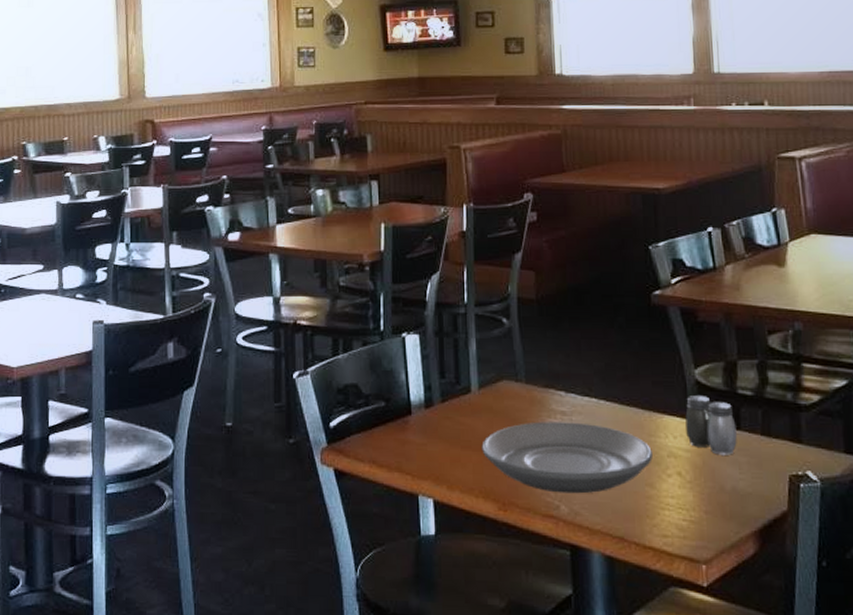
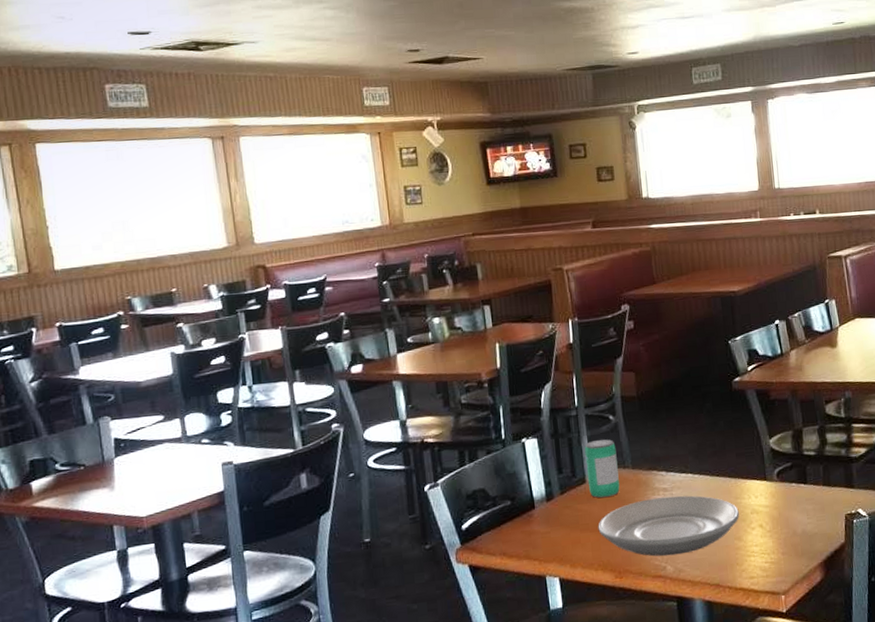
beverage can: none [472,344,510,413] -> present [584,439,620,498]
salt and pepper shaker: present [685,396,737,455] -> none [763,460,805,506]

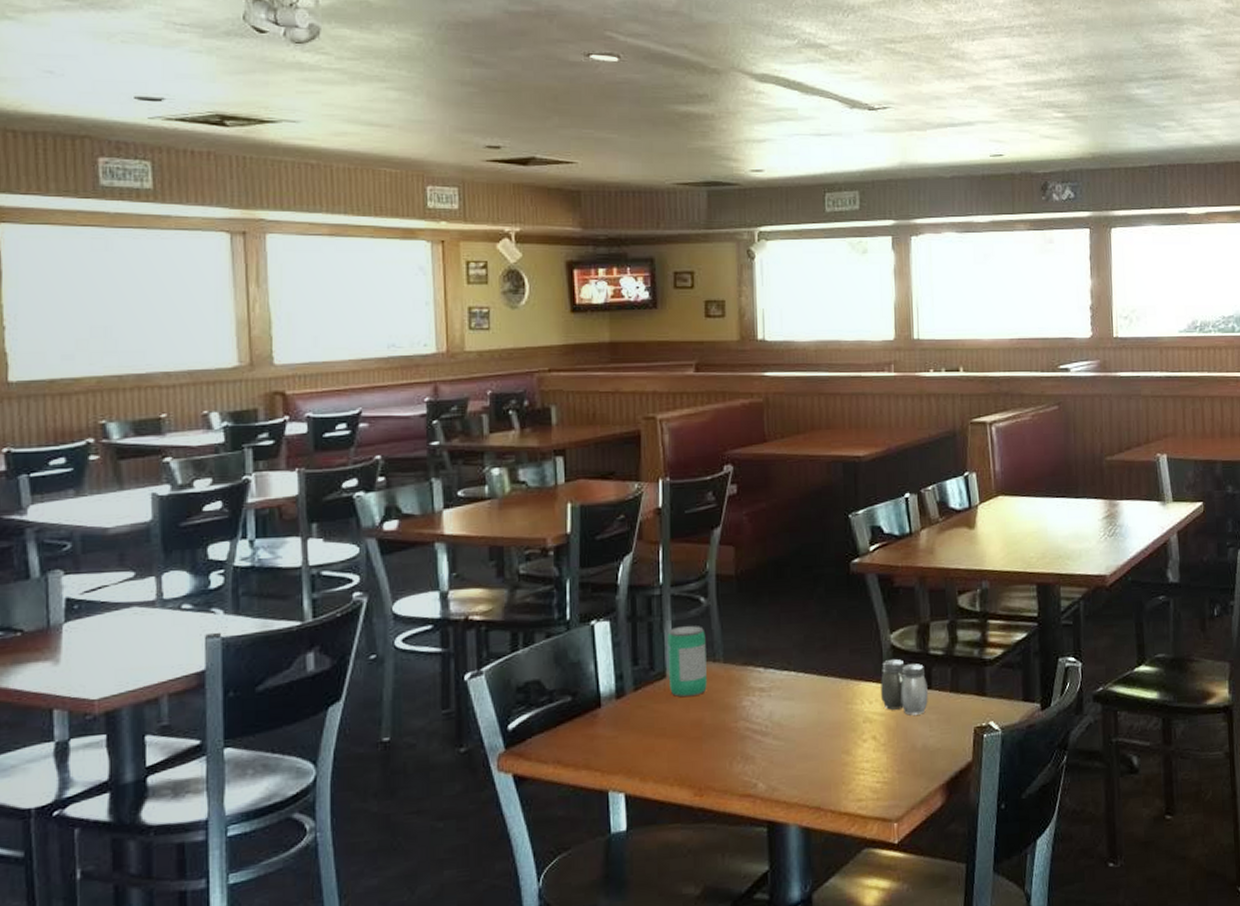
plate: present [598,495,739,557] -> none [677,697,849,771]
salt and pepper shaker: none [763,460,805,506] -> present [881,659,928,715]

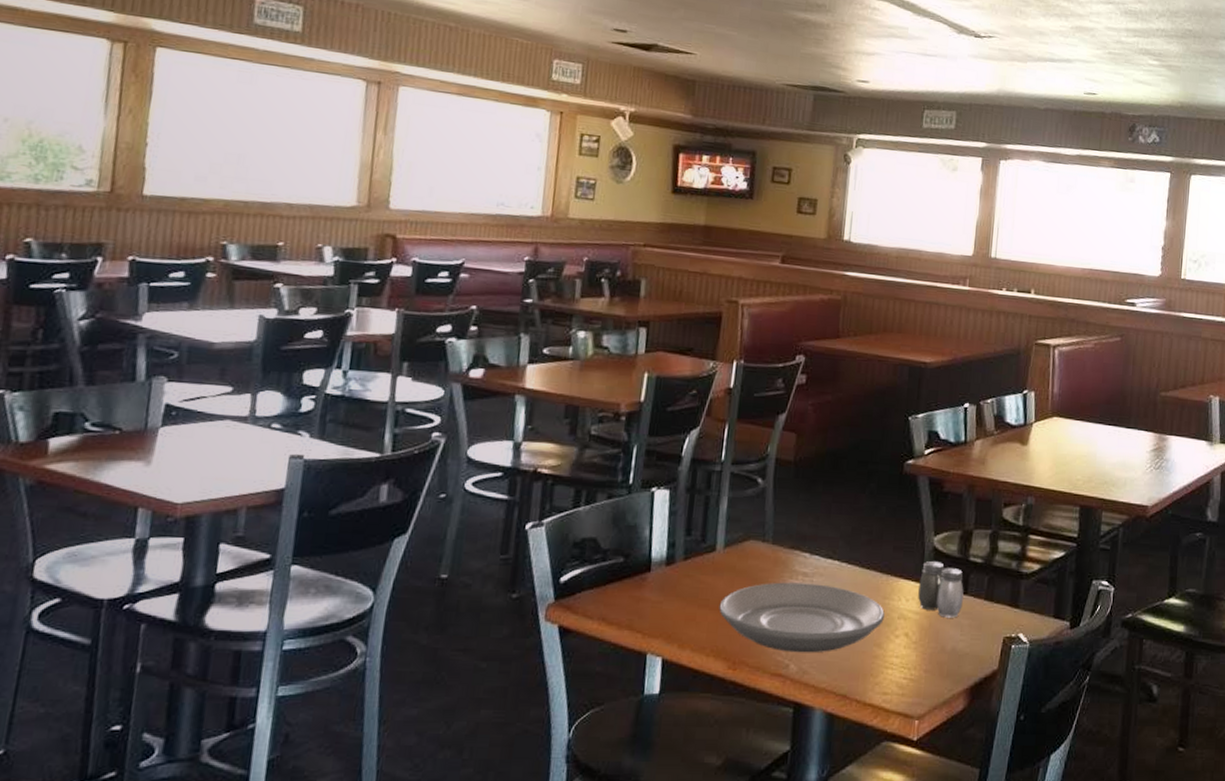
beverage can: present [667,625,707,697] -> none [718,503,759,573]
plate: none [677,697,849,771] -> present [719,582,885,653]

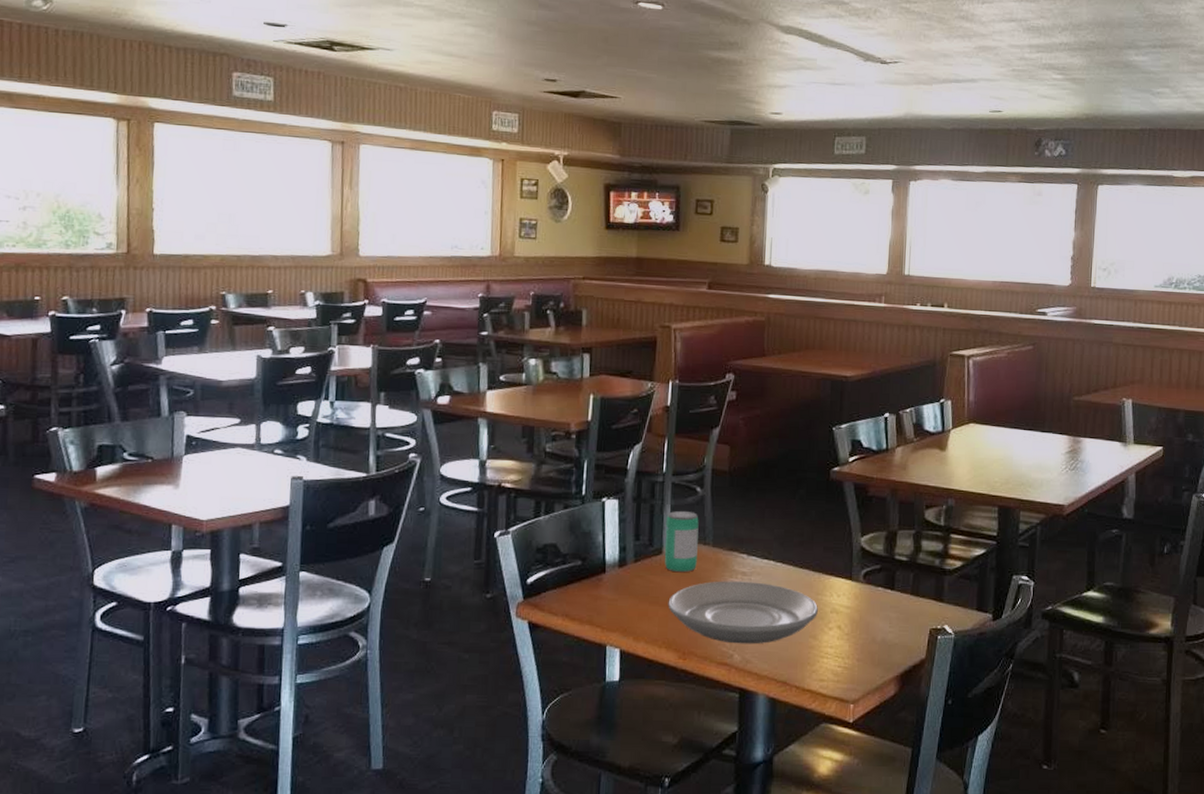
beverage can: none [718,503,759,573] -> present [664,510,699,573]
salt and pepper shaker: present [918,561,964,618] -> none [848,560,891,612]

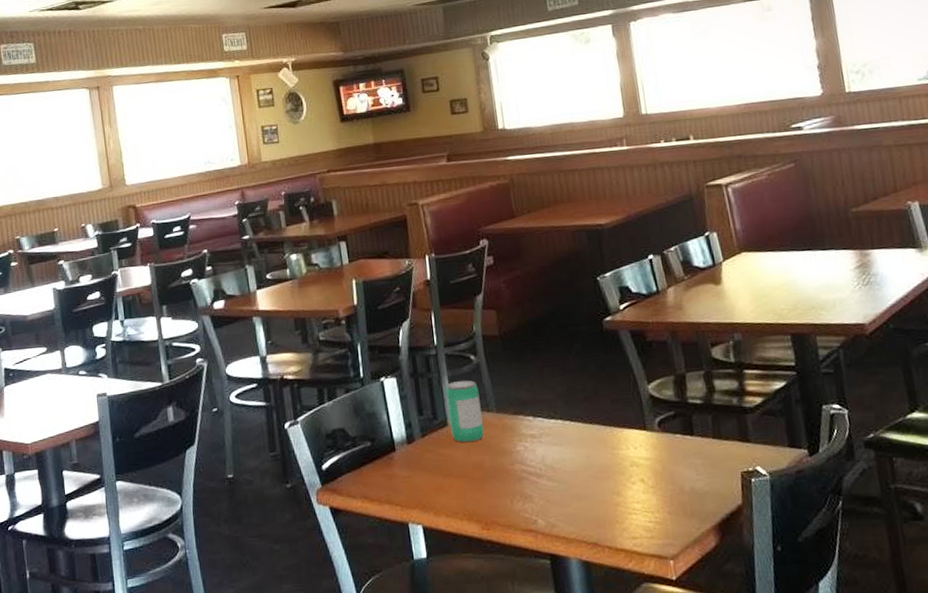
plate: present [668,581,818,644] -> none [462,443,617,509]

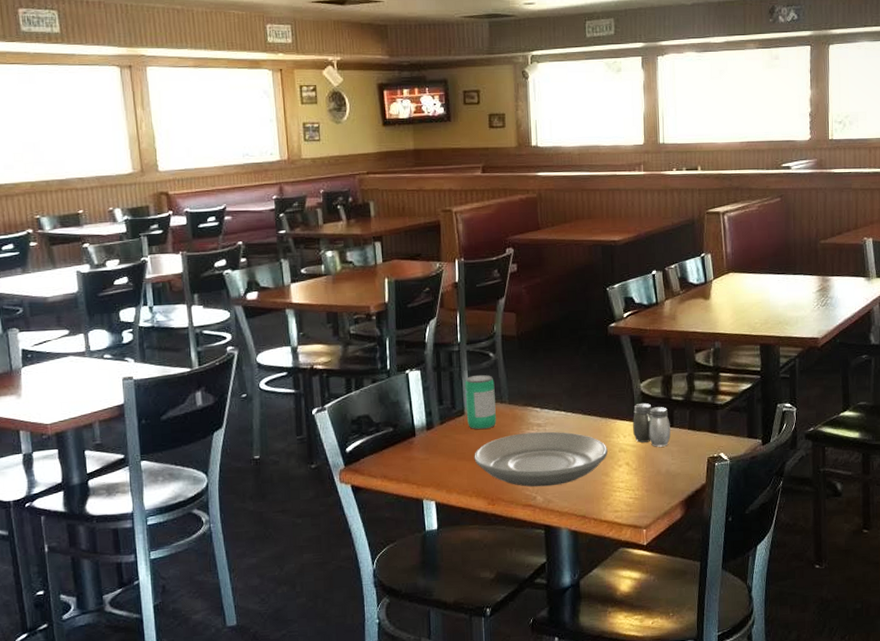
plate: none [462,443,617,509] -> present [474,431,608,487]
salt and pepper shaker: none [643,408,692,460] -> present [633,403,671,447]

